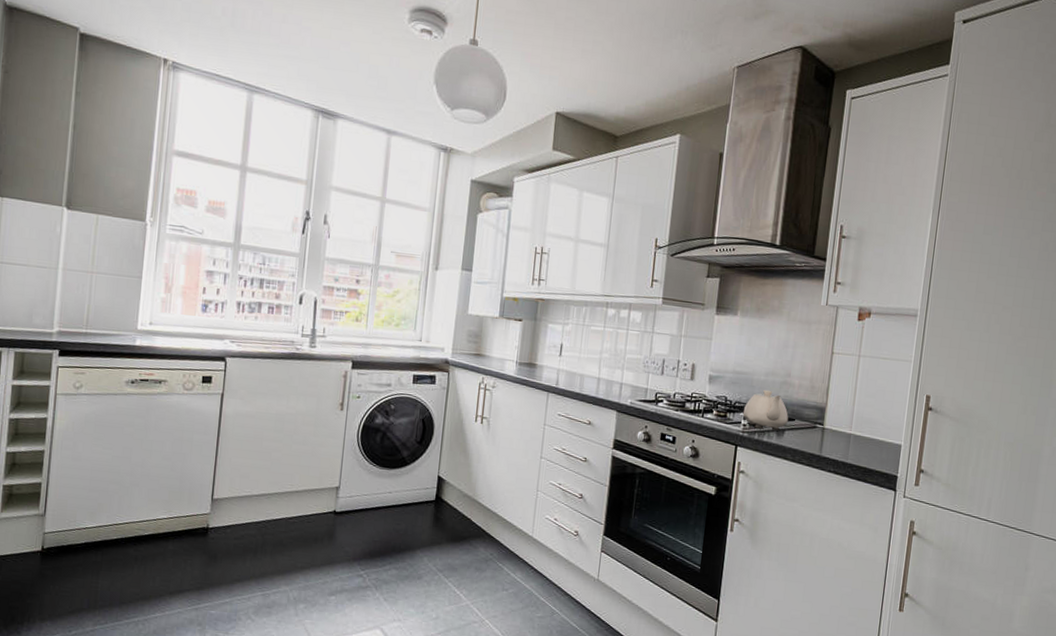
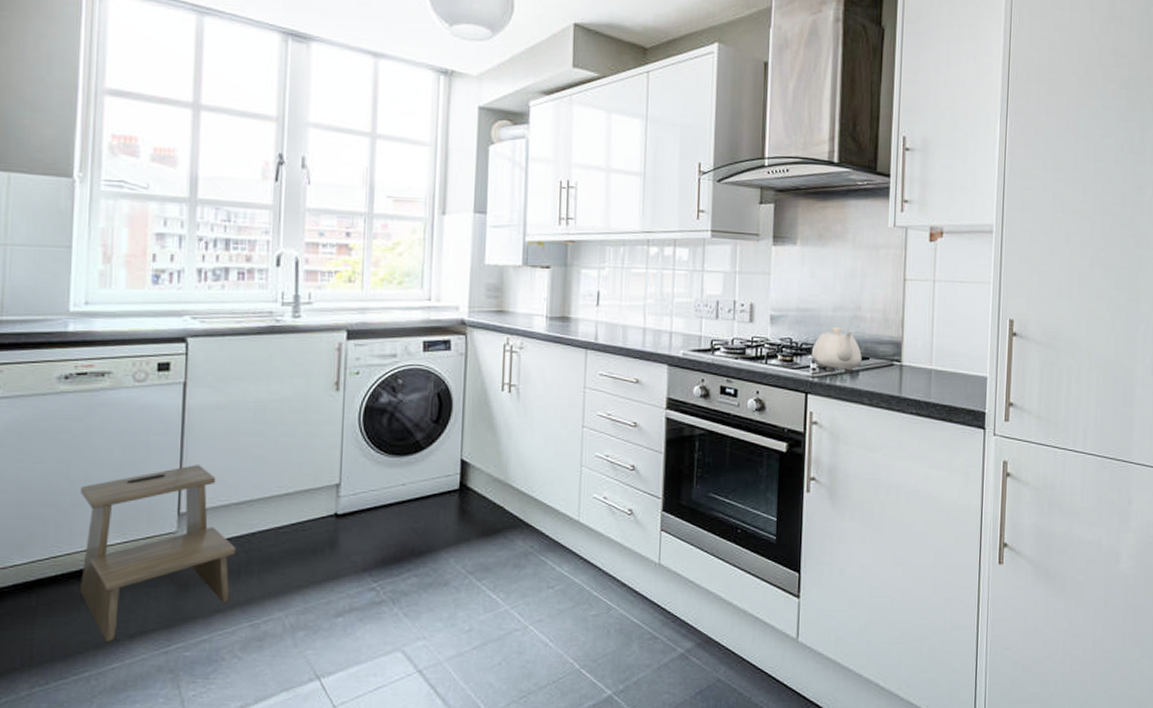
step stool: none [134,461,255,596] -> present [80,465,236,642]

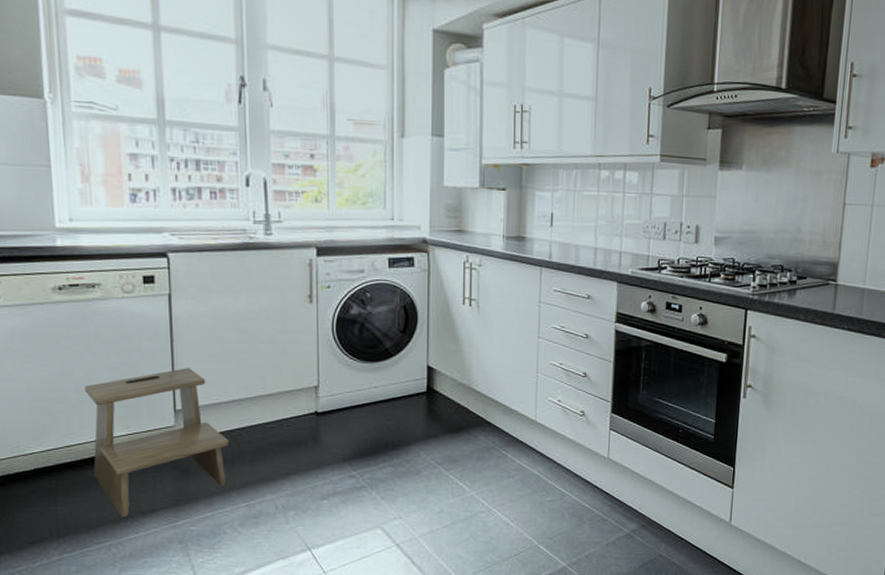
teapot: present [811,326,863,372] -> none [751,248,801,291]

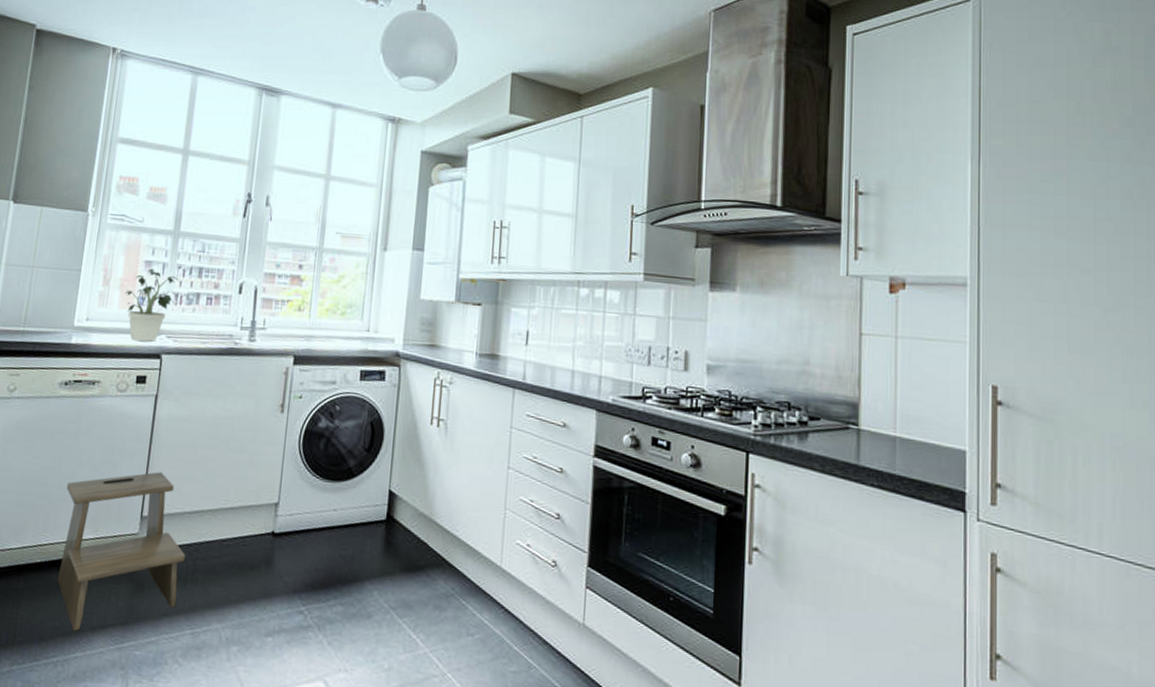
potted plant: none [112,162,174,241] -> present [126,268,179,342]

